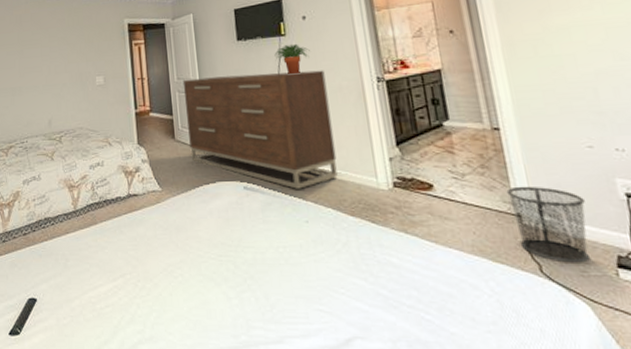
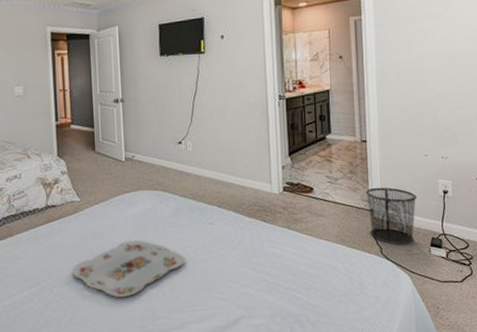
serving tray: none [156,236,280,300] -> present [71,240,186,298]
dresser: present [182,70,338,189] -> none [105,87,240,195]
potted plant: present [274,43,310,75] -> none [193,61,225,91]

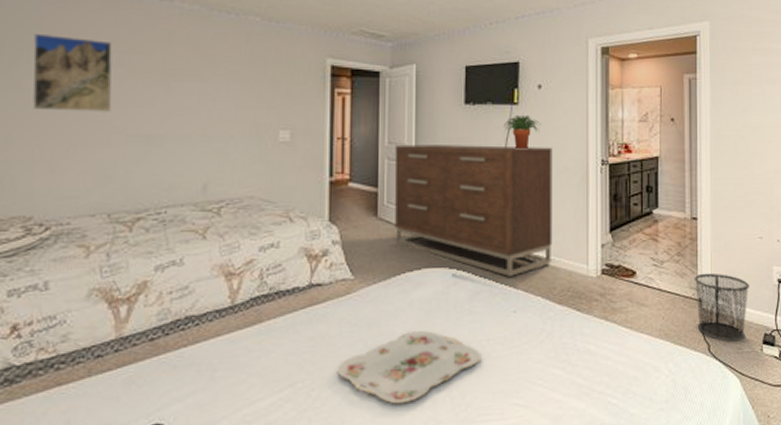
dresser: none [105,87,240,195] -> present [394,144,553,277]
potted plant: none [193,61,225,91] -> present [504,114,541,150]

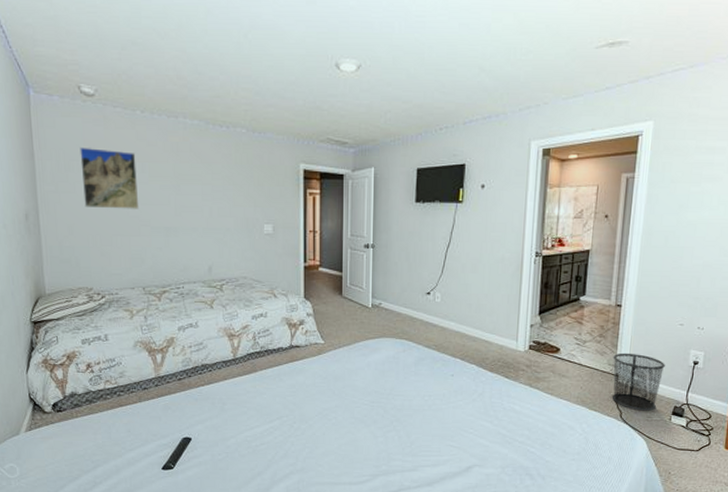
serving tray: present [337,331,482,405] -> none [312,386,424,438]
dresser: present [394,144,553,277] -> none [355,237,492,347]
potted plant: present [504,114,541,150] -> none [449,211,483,243]

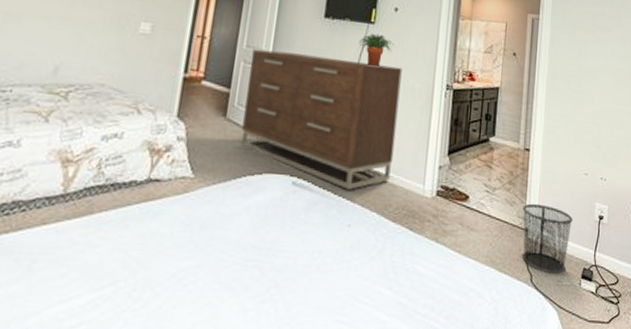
dresser: none [355,237,492,347] -> present [241,48,402,190]
potted plant: none [449,211,483,243] -> present [359,33,394,68]

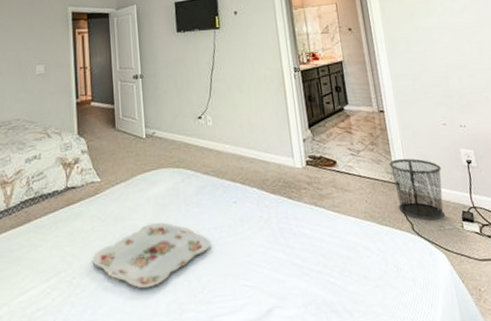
serving tray: none [162,237,312,312] -> present [92,222,211,289]
dresser: present [241,48,402,190] -> none [125,61,262,172]
potted plant: present [359,33,394,68] -> none [210,36,240,65]

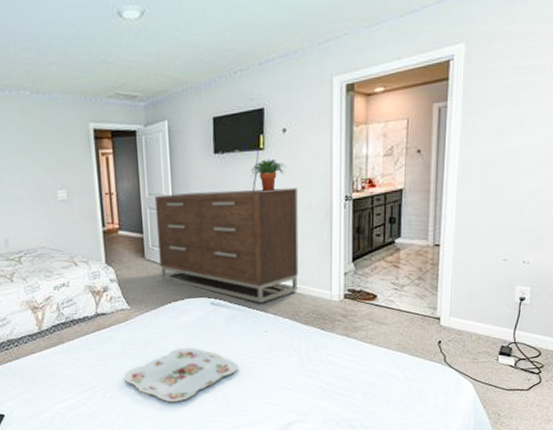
dresser: none [125,61,262,172] -> present [154,187,299,303]
potted plant: none [210,36,240,65] -> present [251,158,286,192]
waste bin: present [389,158,445,221] -> none [433,294,489,354]

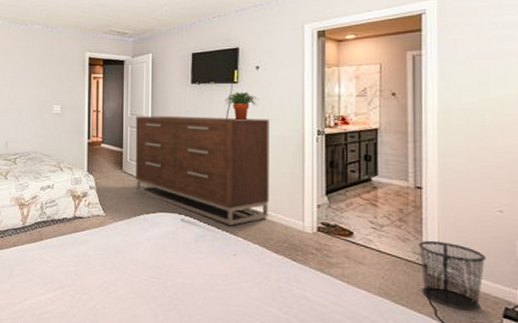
serving tray: present [124,348,239,403] -> none [93,260,206,315]
waste bin: none [433,294,489,354] -> present [418,240,486,311]

